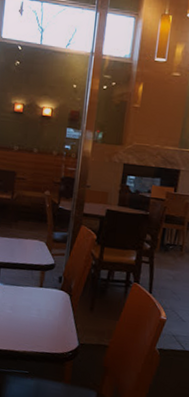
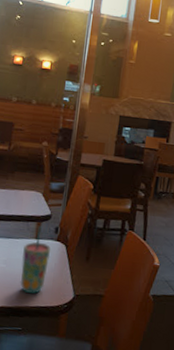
cup: none [26,275,55,340] -> present [20,226,51,294]

